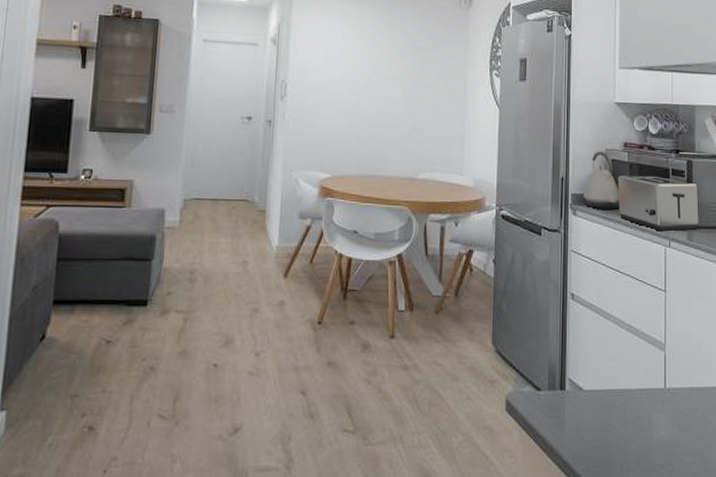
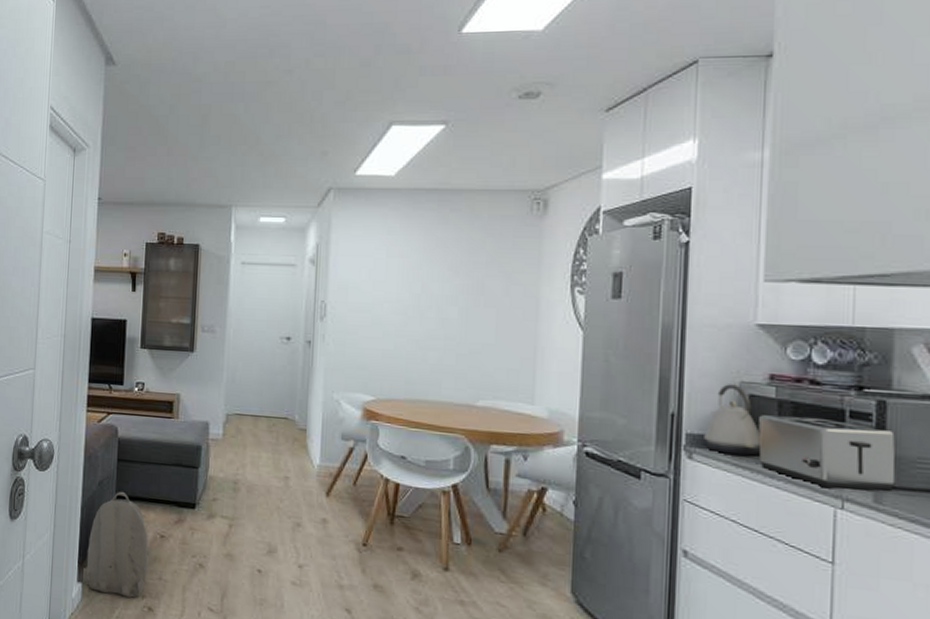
backpack: none [11,295,93,419] -> present [86,491,150,598]

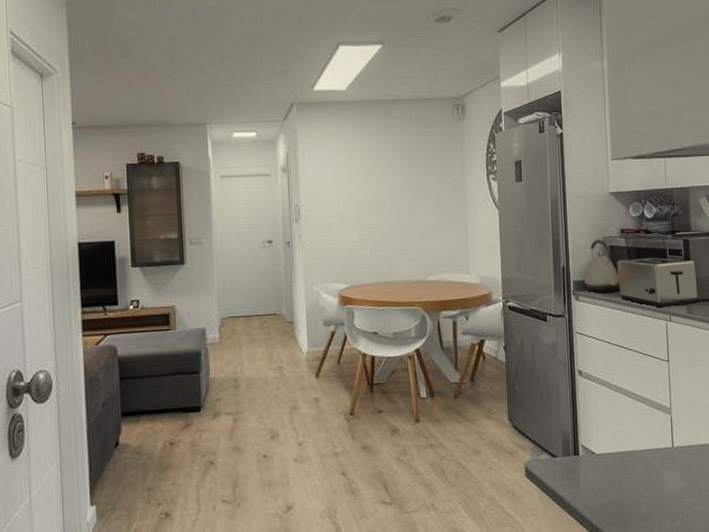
backpack: present [86,491,150,598] -> none [98,408,162,511]

